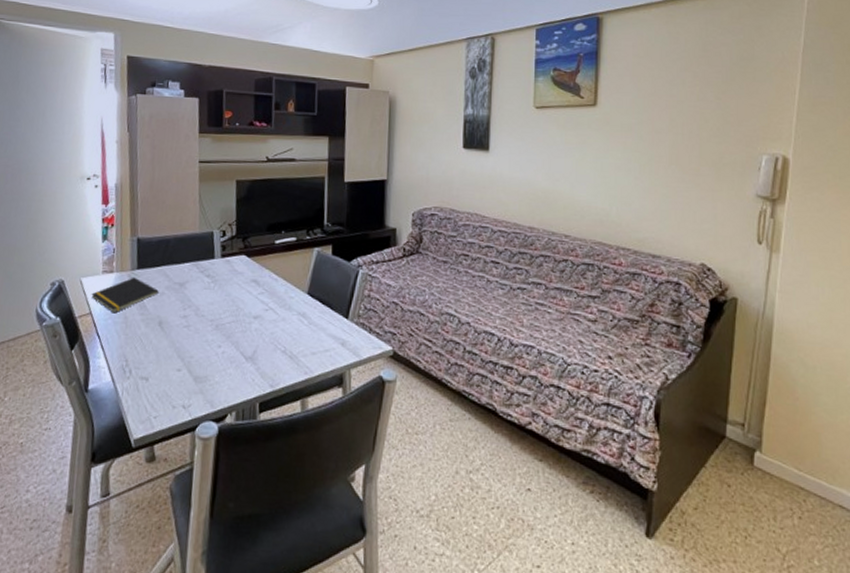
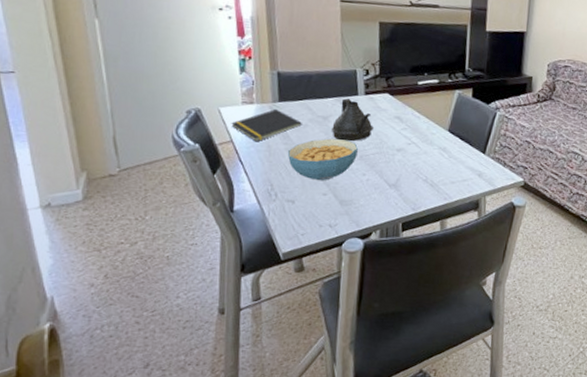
cereal bowl: none [143,307,214,355] -> present [287,138,358,181]
teapot: none [187,263,230,310] -> present [331,98,373,142]

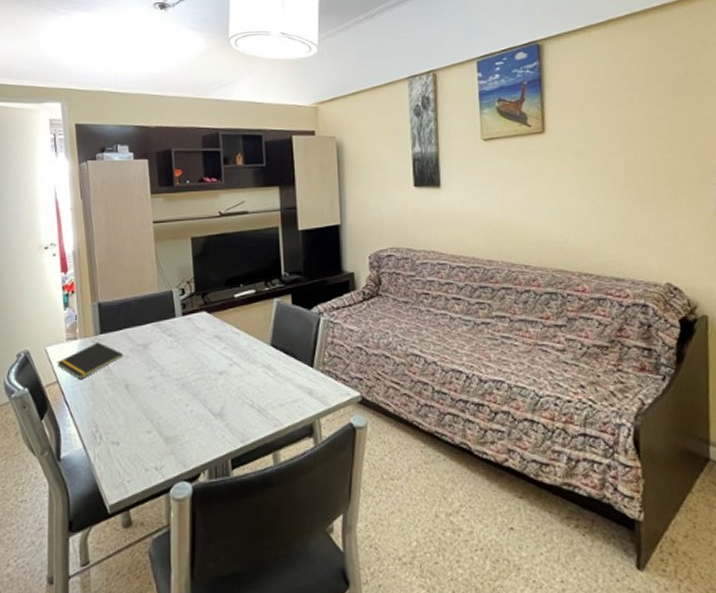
cereal bowl: present [287,138,358,181] -> none [110,368,179,417]
teapot: present [331,98,373,142] -> none [151,322,193,369]

